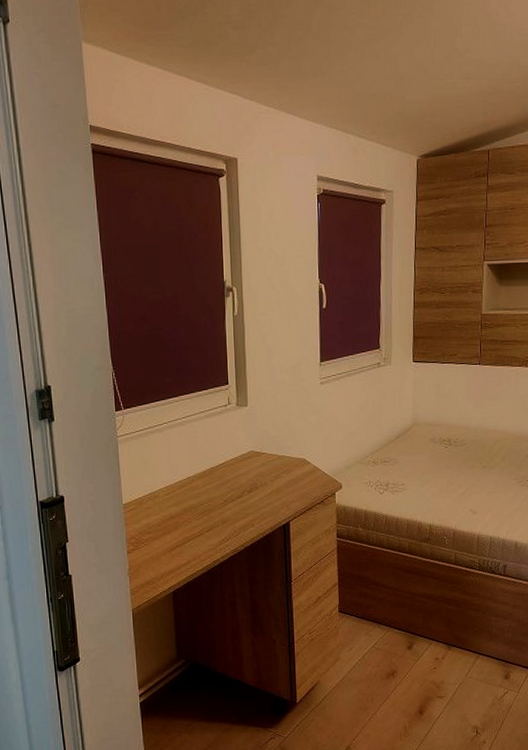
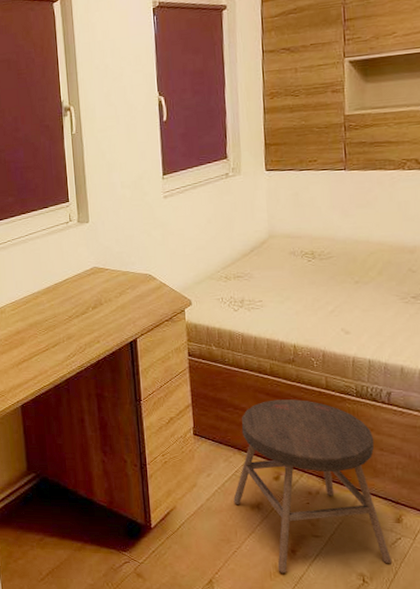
stool: none [372,574,499,733] -> present [233,399,391,574]

